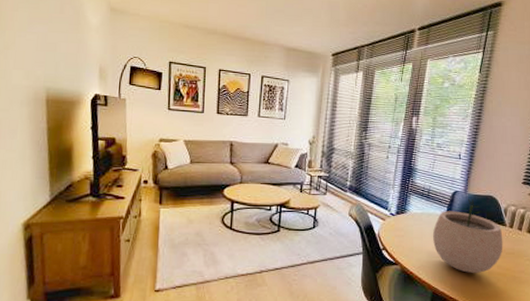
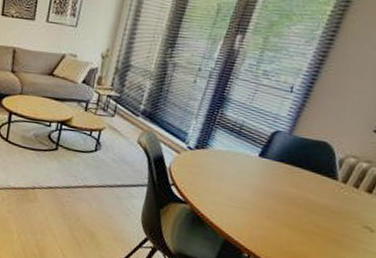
plant pot: present [433,198,503,273] -> none [235,141,331,229]

